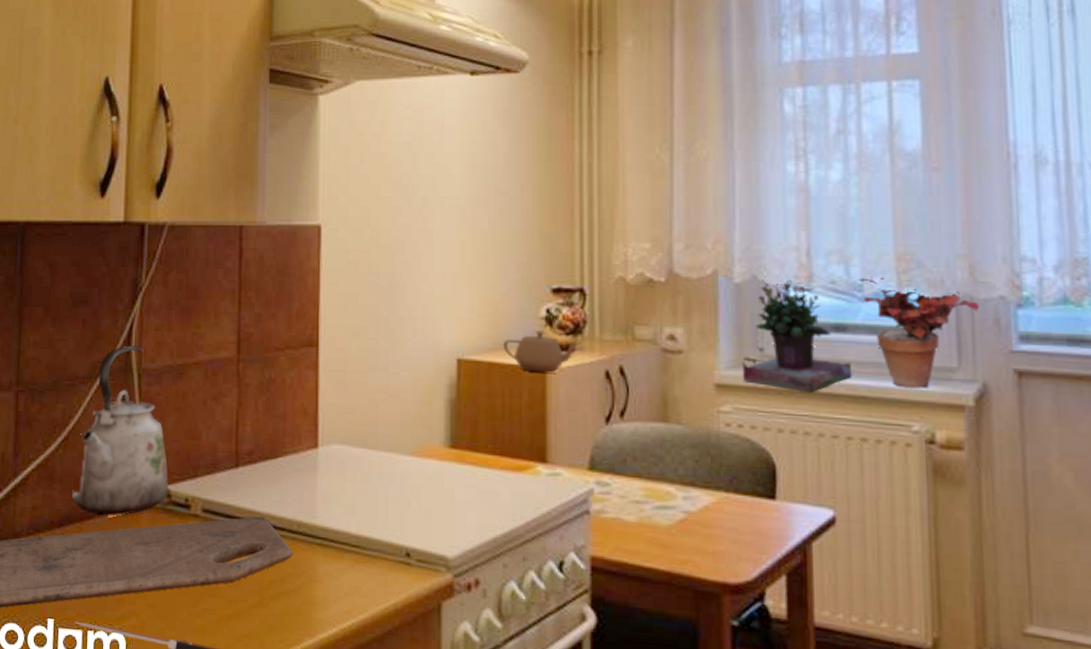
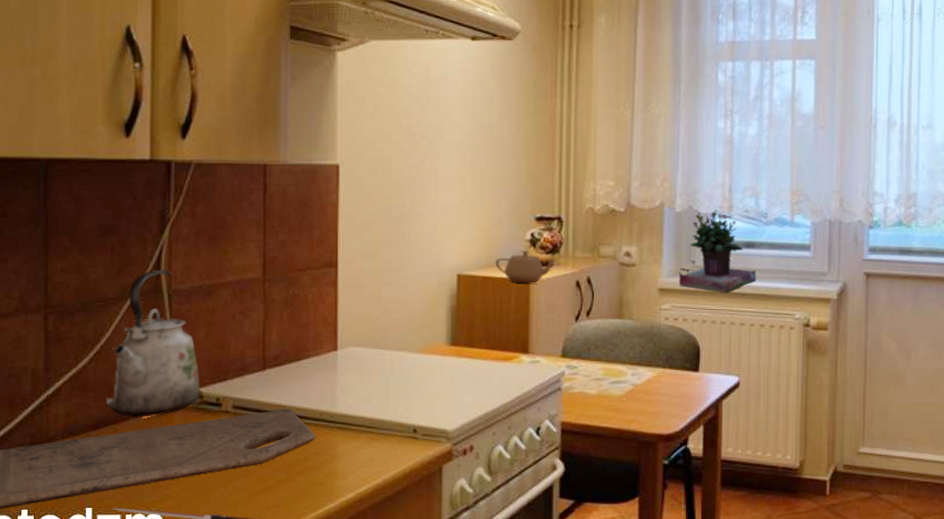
potted plant: present [858,276,979,388] -> none [764,207,845,288]

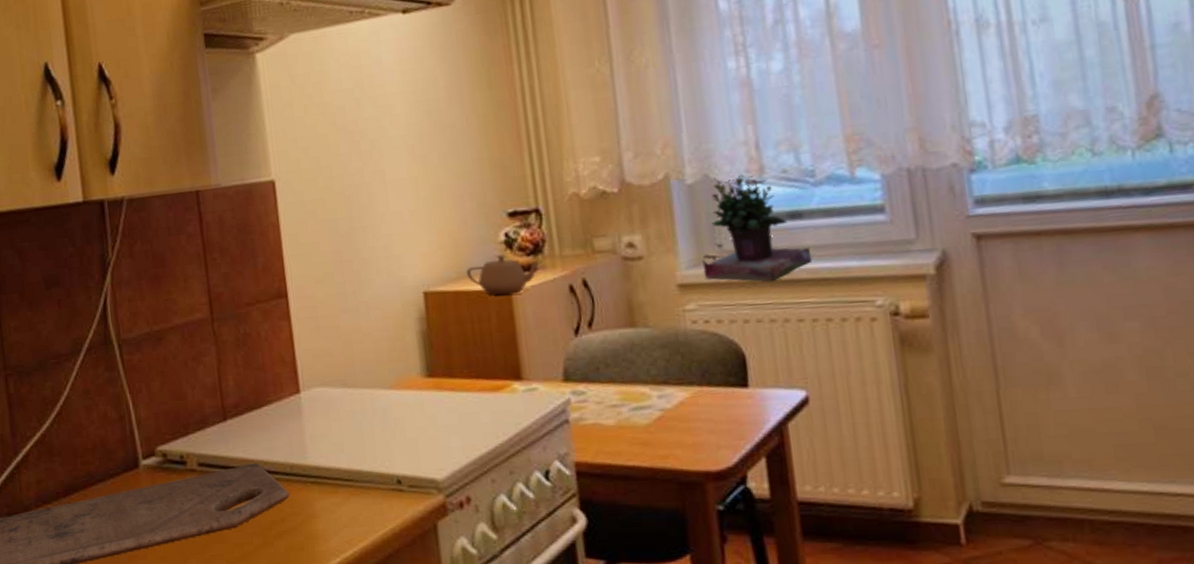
kettle: present [106,270,200,416] -> none [72,319,163,480]

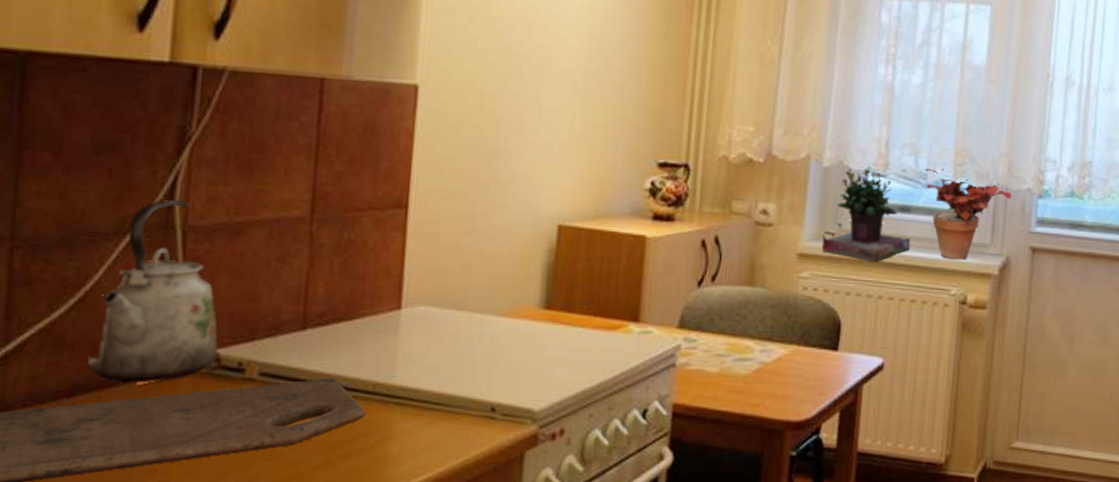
kettle: none [72,319,163,480] -> present [88,200,218,382]
teapot: present [466,255,543,296] -> none [606,201,682,240]
potted plant: none [809,161,933,265] -> present [924,167,1012,260]

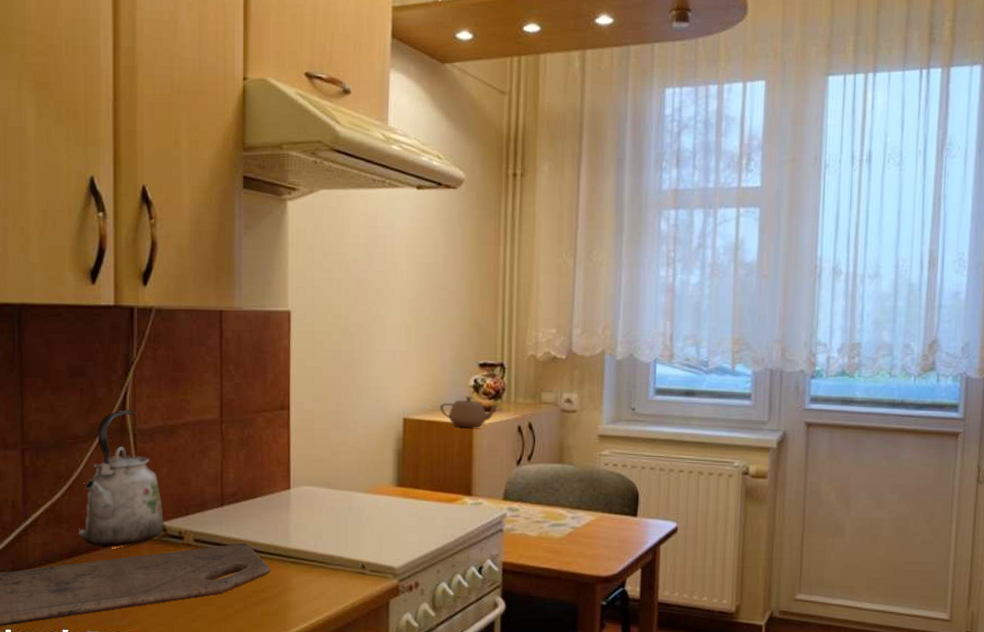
teapot: none [606,201,682,240] -> present [440,396,501,428]
potted flower: present [821,165,910,262] -> none [618,357,695,440]
potted plant: present [924,167,1012,260] -> none [705,355,786,436]

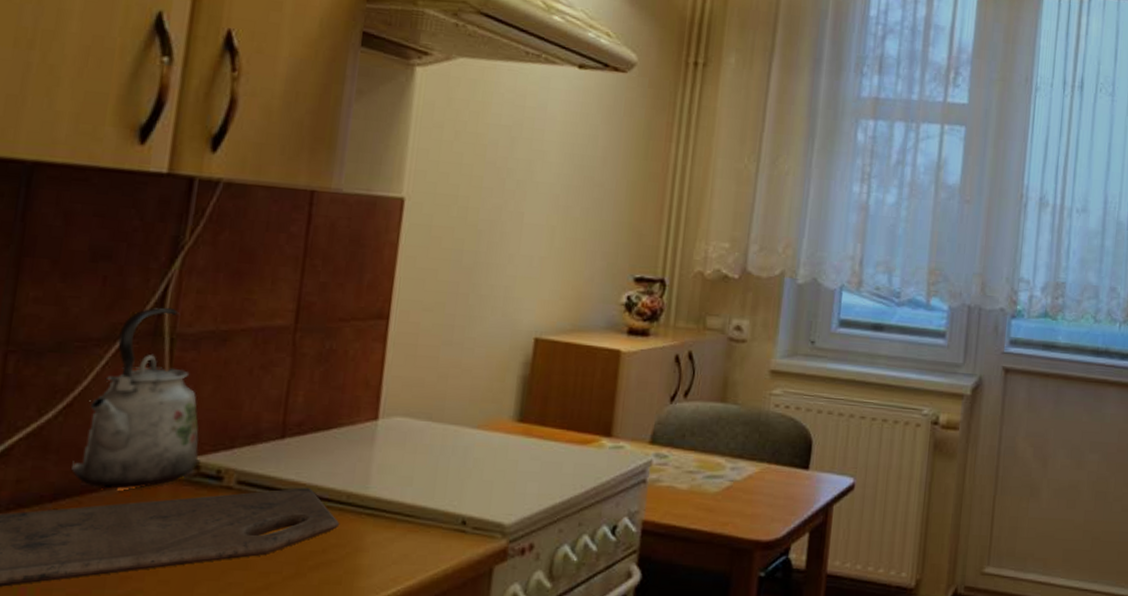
teapot: present [440,396,501,428] -> none [582,316,657,355]

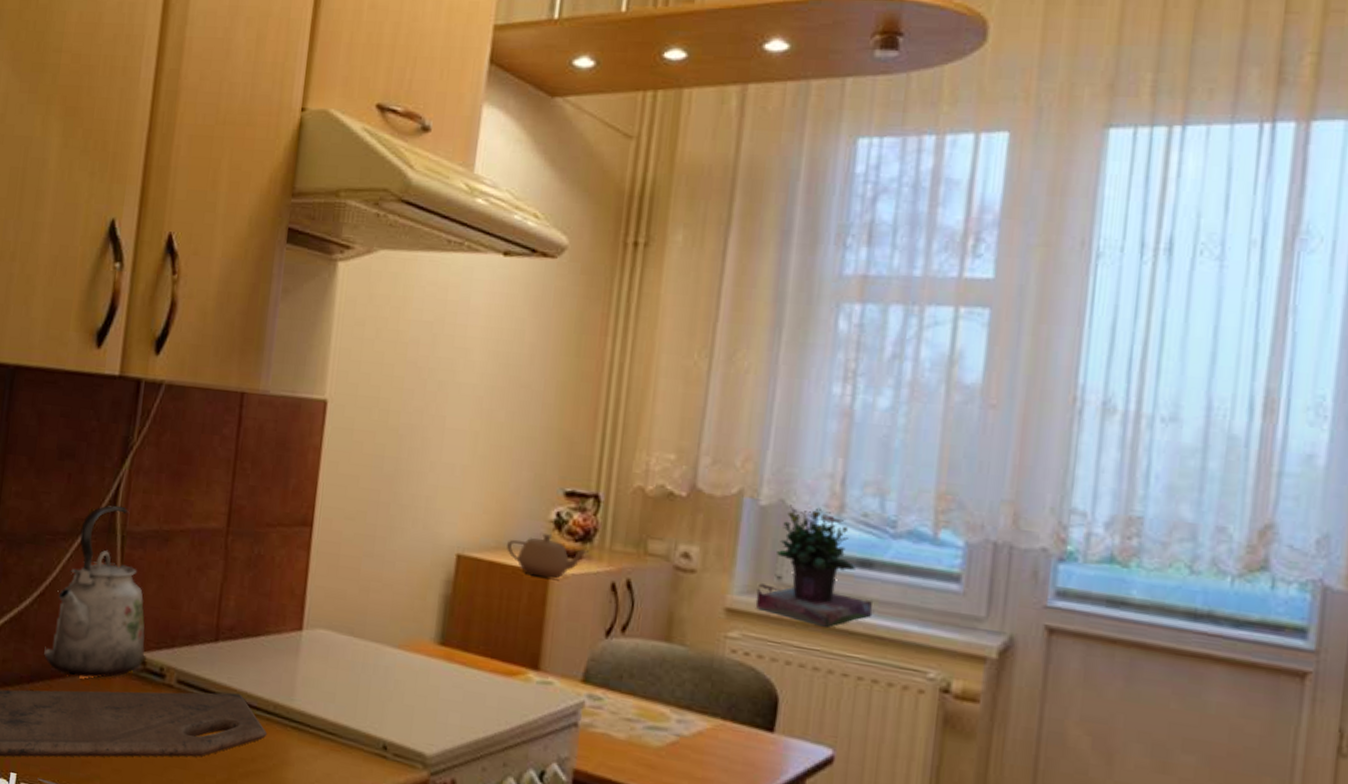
teapot: none [582,316,657,355] -> present [507,534,590,579]
potted flower: none [794,282,883,380] -> present [755,504,872,627]

